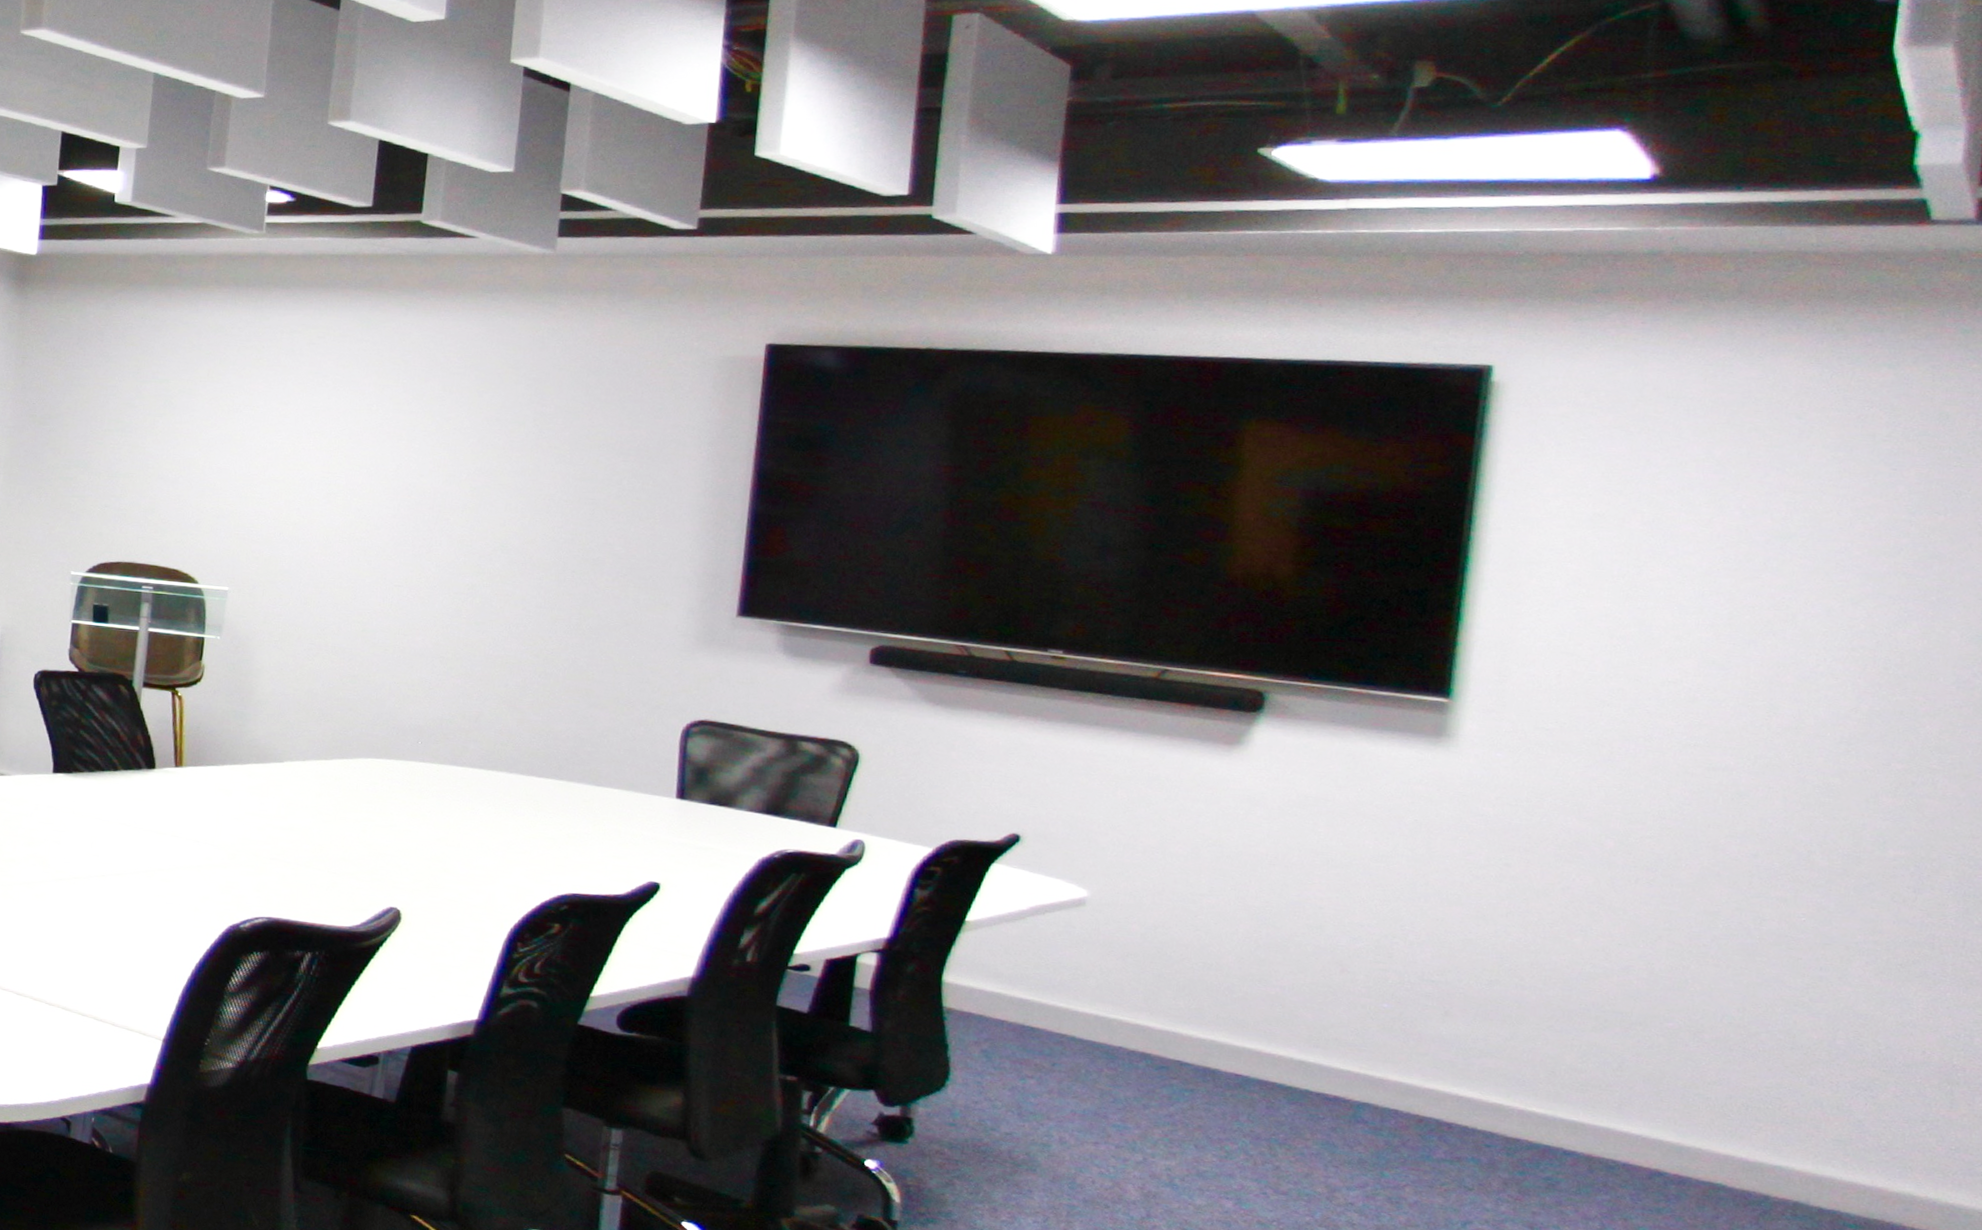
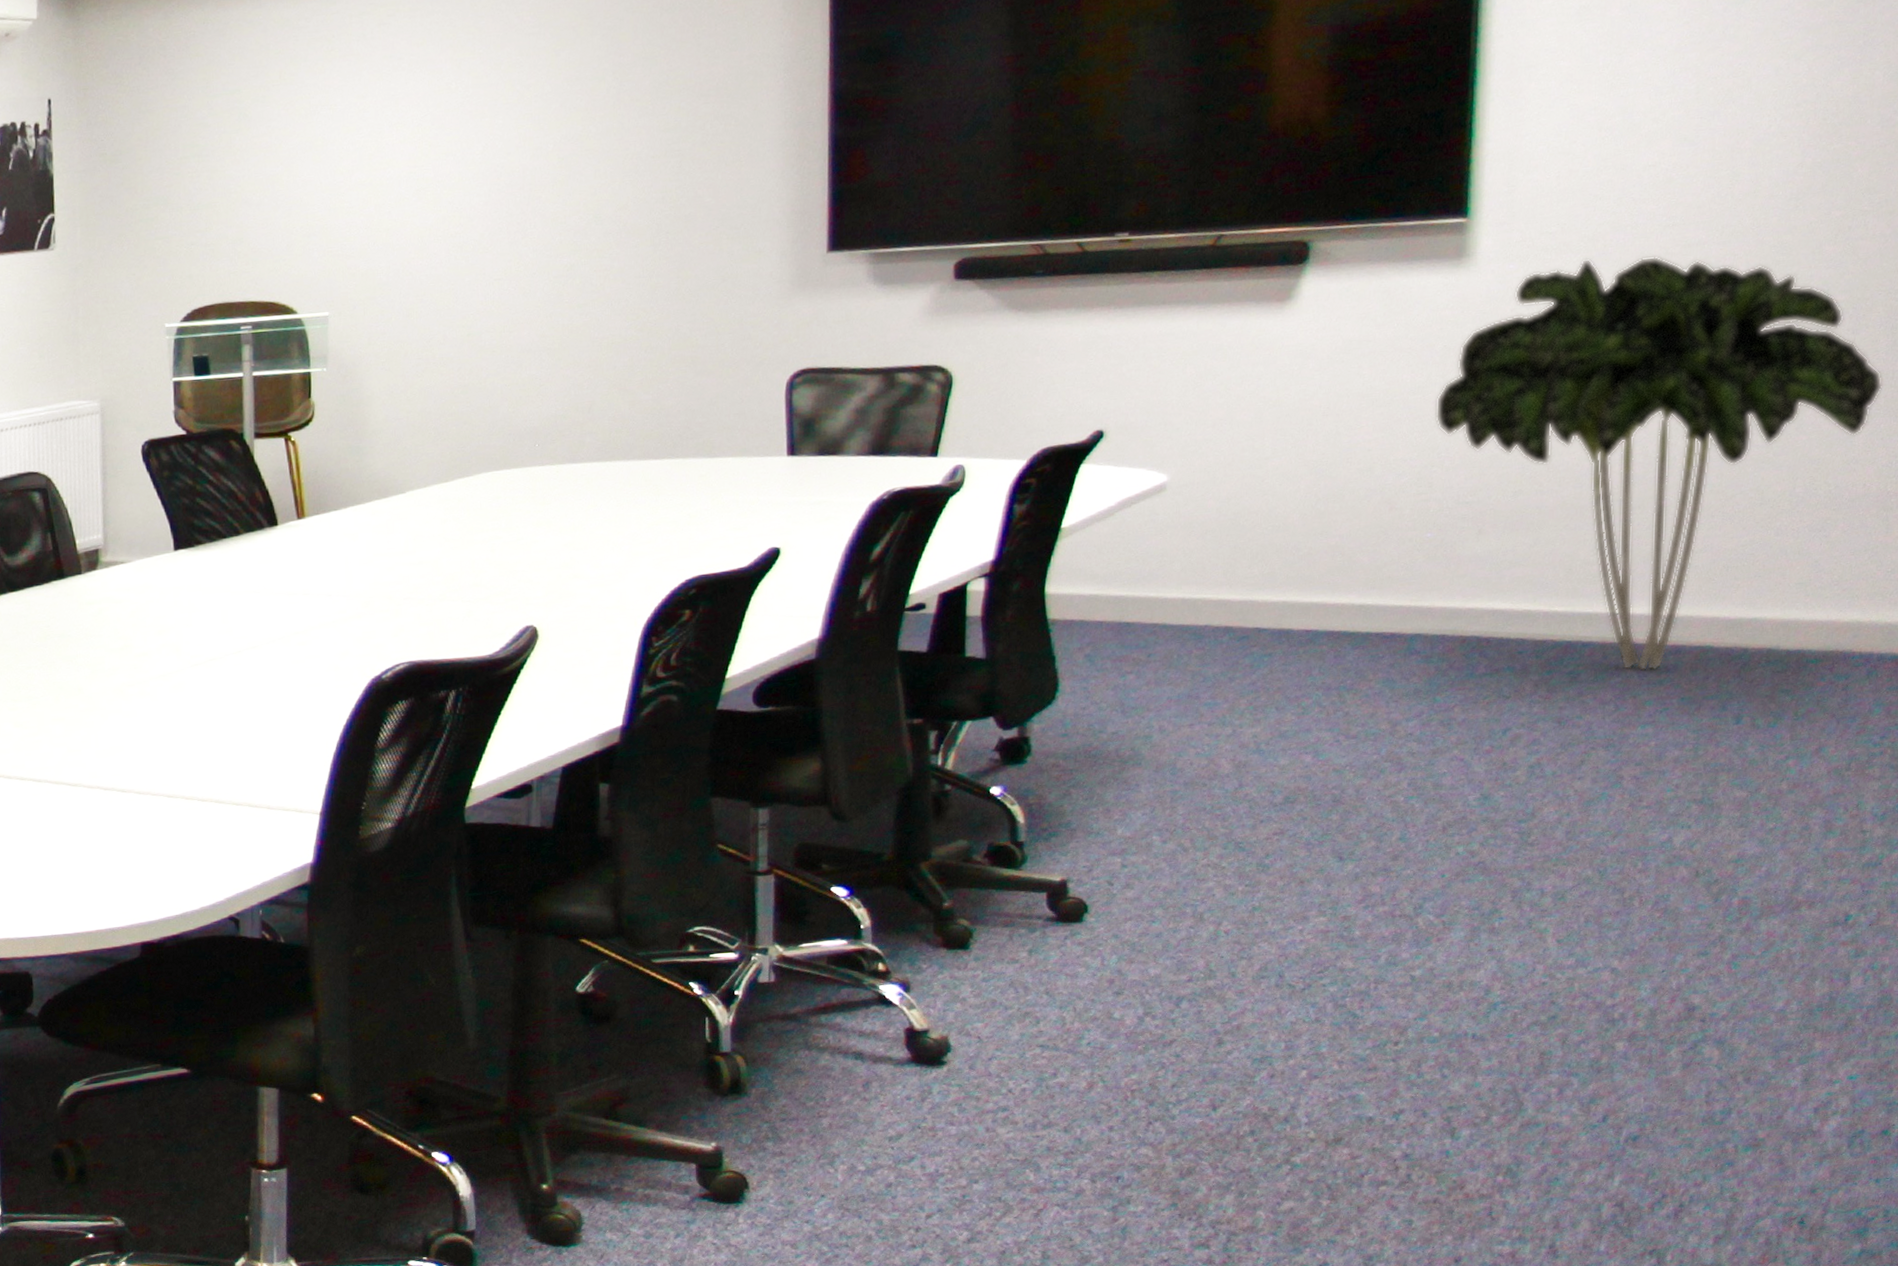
indoor plant: none [1400,761,1950,1197] -> present [1435,256,1882,672]

